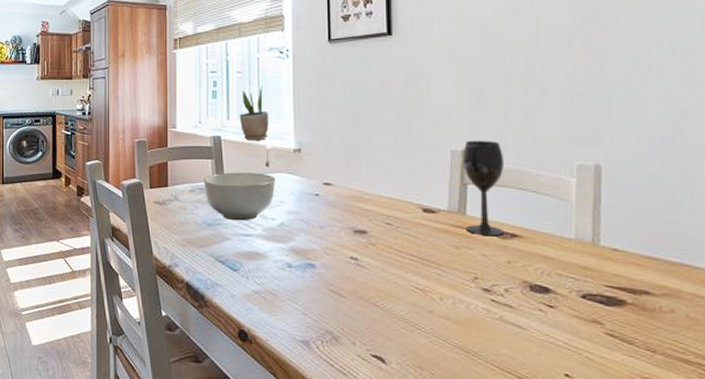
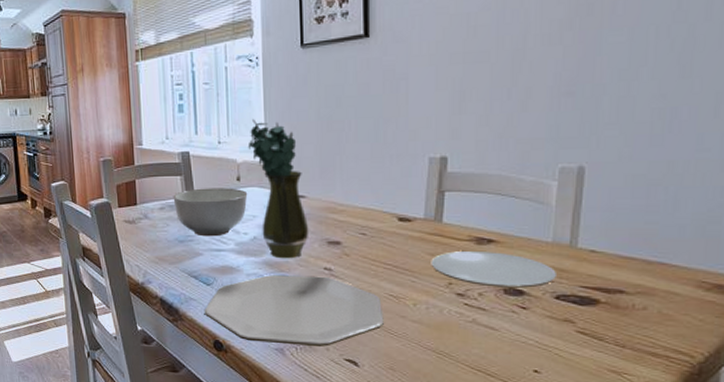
plate: none [229,262,411,341] -> present [204,275,384,347]
potted plant: present [239,86,269,141] -> none [207,97,239,156]
vase: none [277,107,336,247] -> present [248,119,309,259]
plate: none [456,245,581,286] -> present [431,251,556,288]
wine glass: present [463,140,505,237] -> none [441,146,485,243]

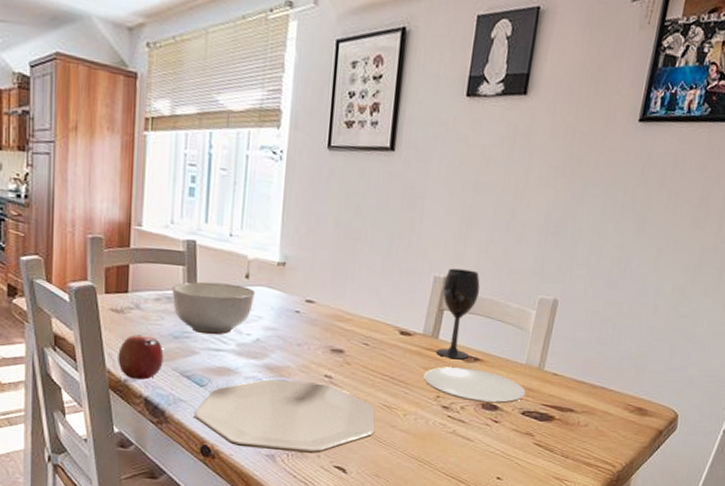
fruit: none [134,243,173,282] -> present [118,335,164,380]
vase: present [248,119,309,259] -> none [261,215,315,364]
wine glass: none [441,146,485,243] -> present [436,268,480,360]

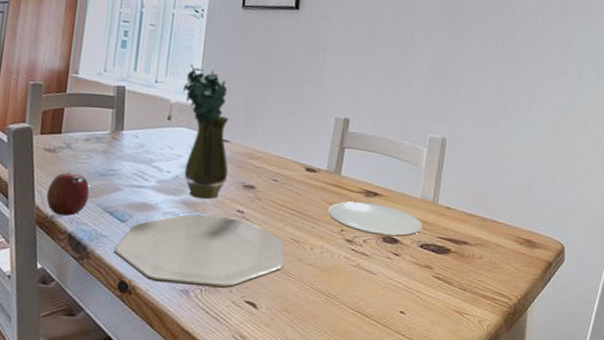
bowl: present [172,281,256,335] -> none [100,123,176,173]
vase: none [261,215,315,364] -> present [182,64,229,200]
wine glass: present [436,268,480,360] -> none [339,110,377,195]

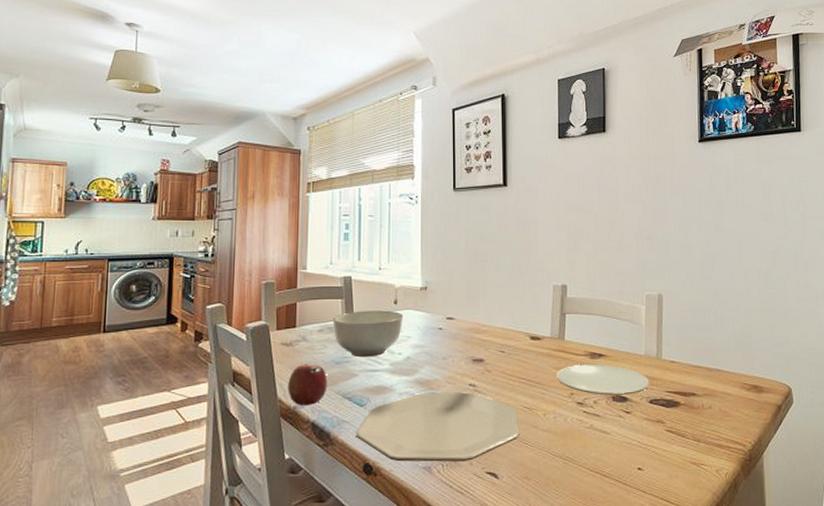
bowl: none [100,123,176,173] -> present [333,310,404,358]
vase: present [182,64,229,200] -> none [405,249,457,377]

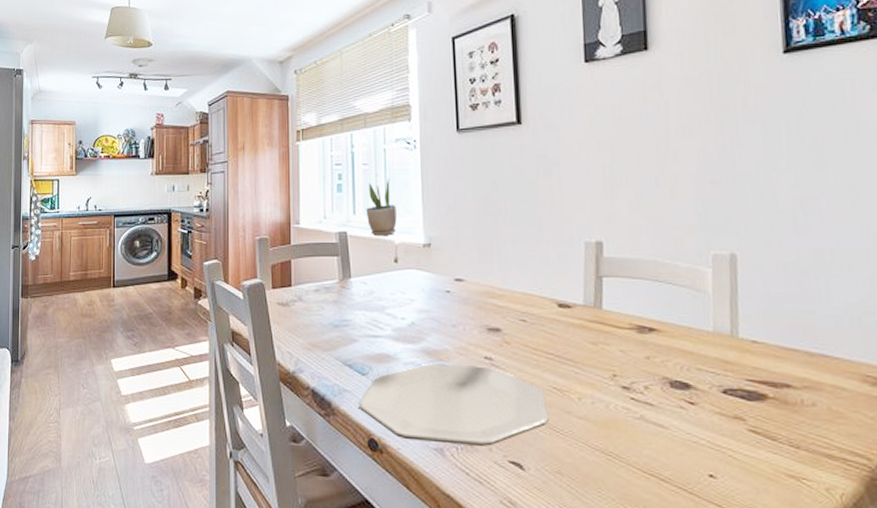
fruit: present [288,365,328,405] -> none [286,327,326,371]
bowl: present [333,310,404,358] -> none [329,269,406,322]
potted plant: none [370,229,398,281] -> present [366,178,397,237]
plate: present [556,364,649,395] -> none [593,340,721,381]

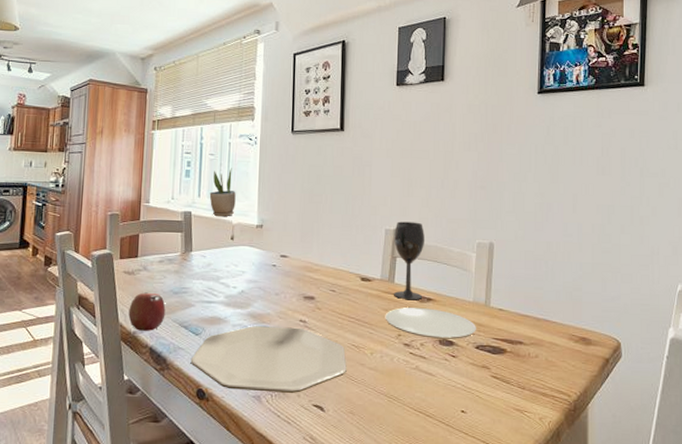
fruit: none [286,327,326,371] -> present [128,293,166,331]
plate: none [593,340,721,381] -> present [385,307,476,339]
wine glass: none [597,231,643,331] -> present [394,221,426,301]

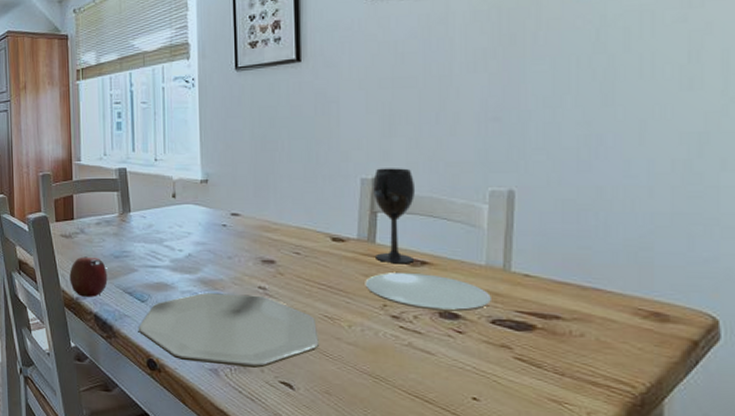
potted plant: present [209,168,236,217] -> none [144,116,175,173]

